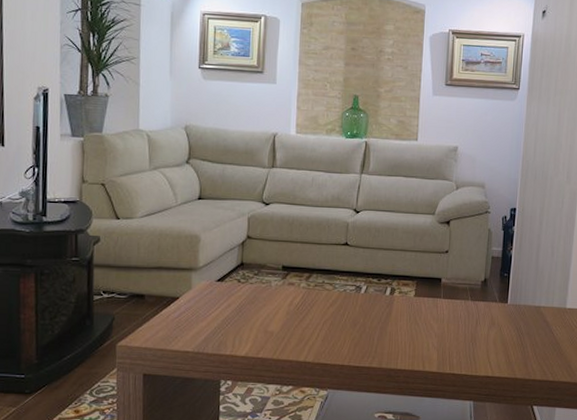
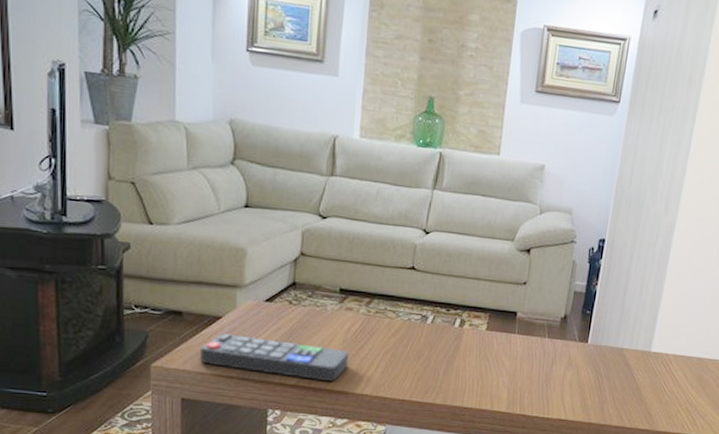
remote control: none [160,311,292,351] -> present [200,333,349,381]

